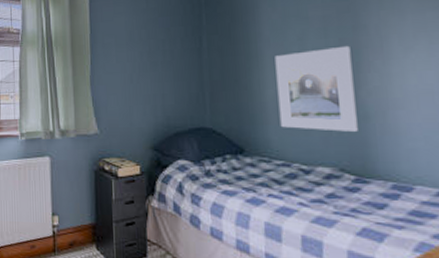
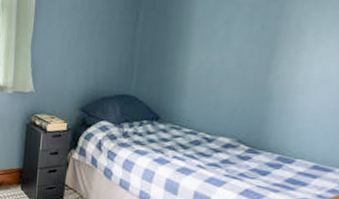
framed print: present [275,45,358,132] -> none [195,33,270,110]

